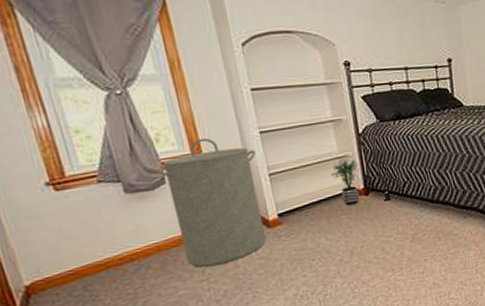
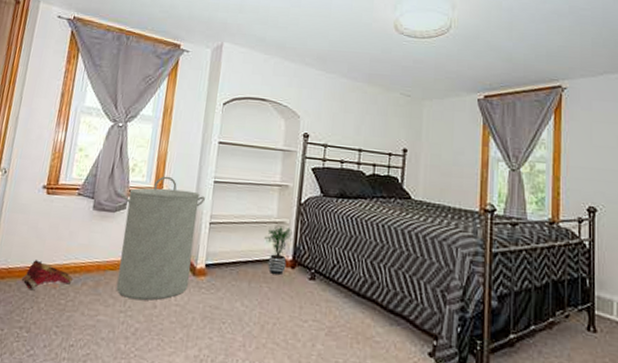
shoe: none [67,260,134,292] -> present [21,260,74,291]

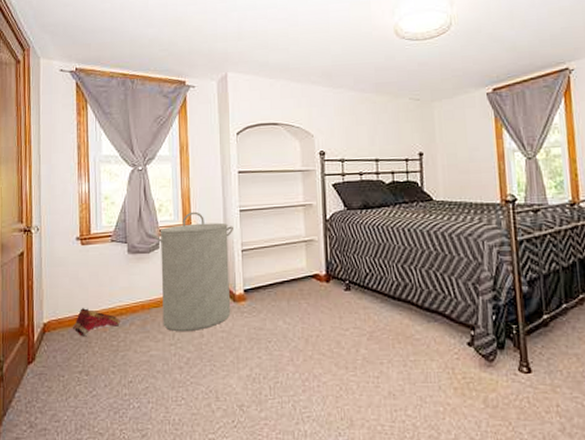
potted plant: present [264,226,293,276] -> none [295,244,324,291]

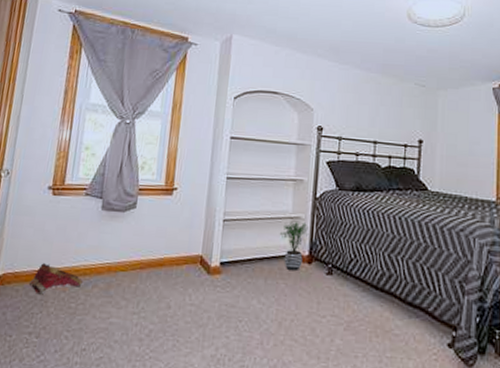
laundry hamper: present [152,211,233,332] -> none [128,173,218,301]
potted plant: none [295,244,324,291] -> present [279,222,309,272]

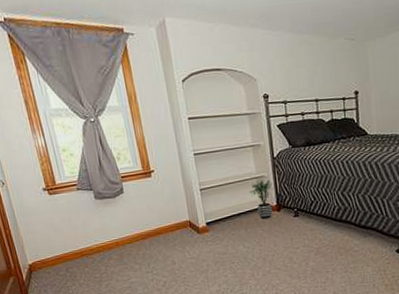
shoe: present [28,263,84,295] -> none [56,249,100,273]

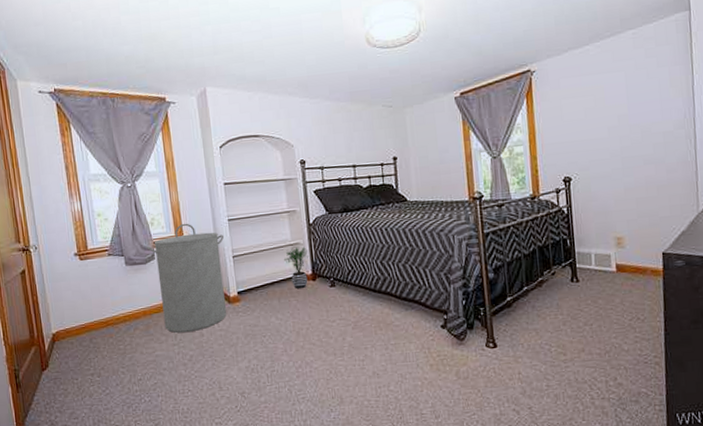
laundry hamper: none [115,157,197,262] -> present [147,223,227,333]

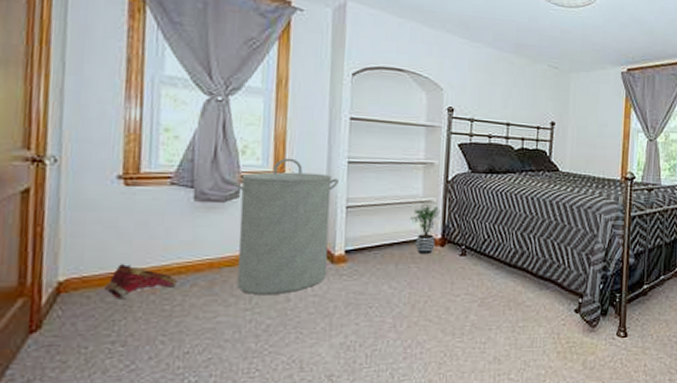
shoe: none [80,317,126,343] -> present [103,264,179,299]

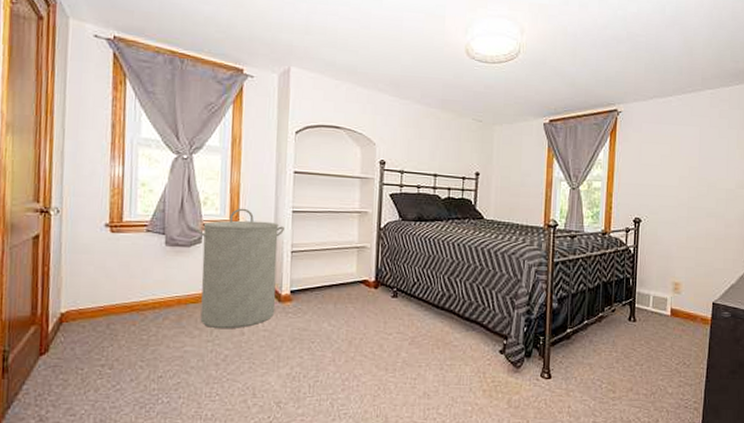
shoe: present [103,264,179,299] -> none [95,299,154,329]
potted plant: present [409,206,441,255] -> none [346,251,375,296]

